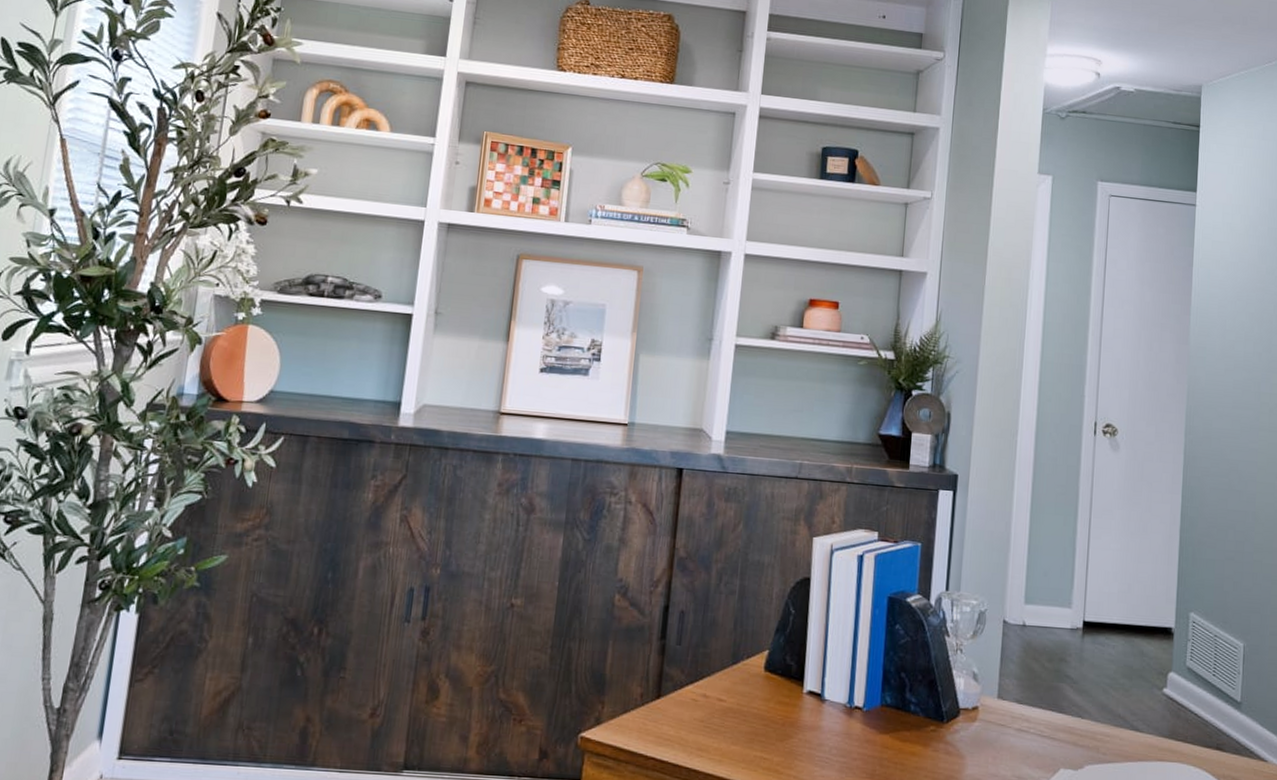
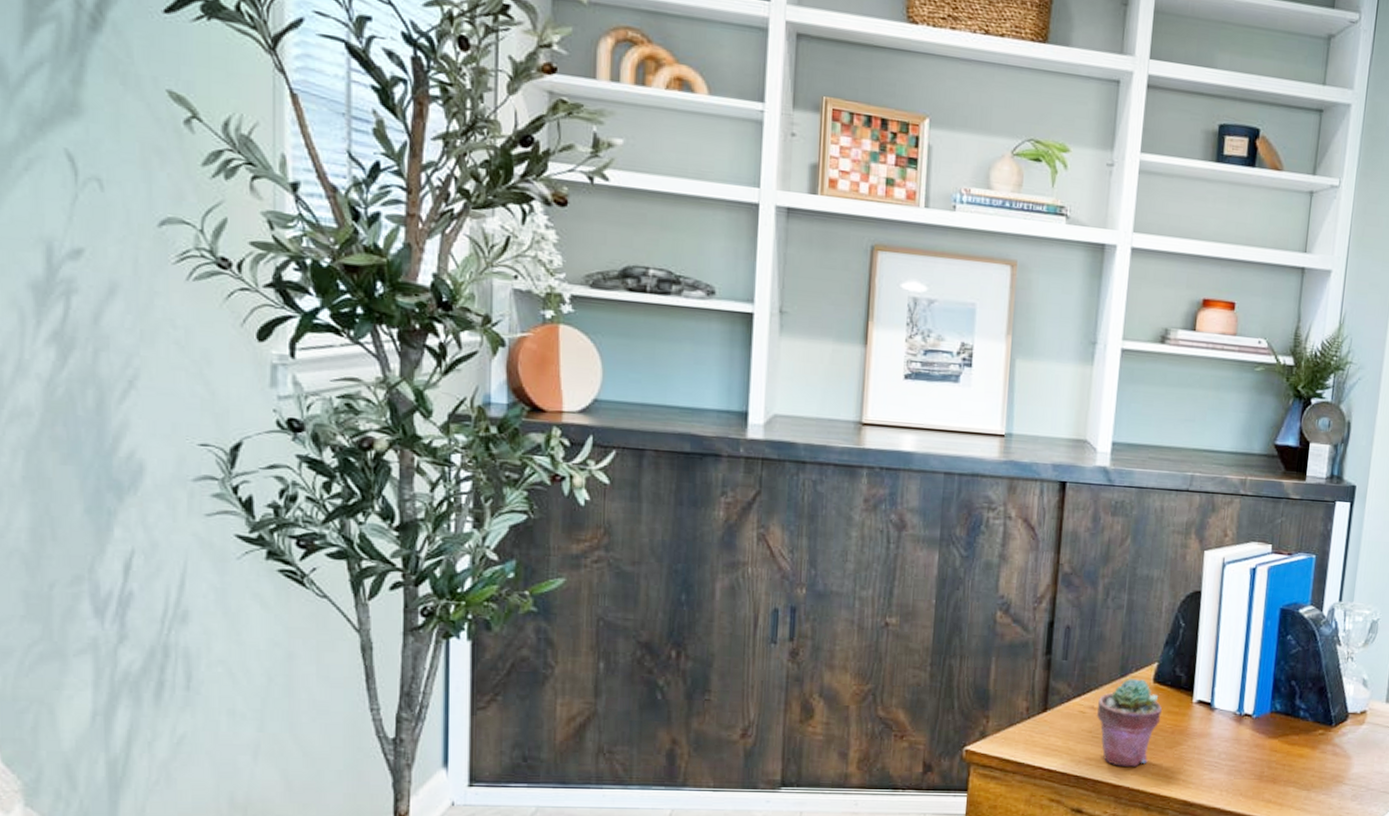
potted succulent: none [708,666,773,760] -> present [1096,679,1162,767]

